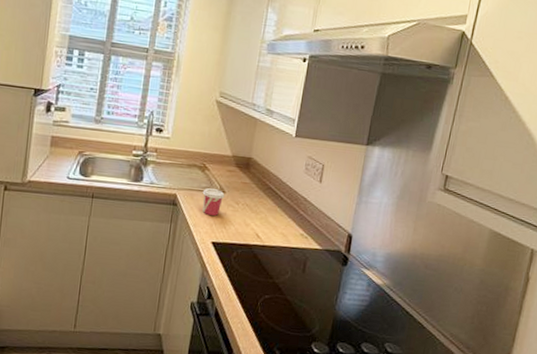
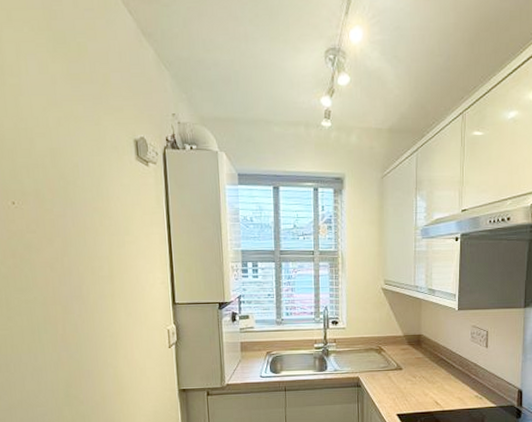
cup: present [202,188,225,216] -> none [382,367,402,391]

